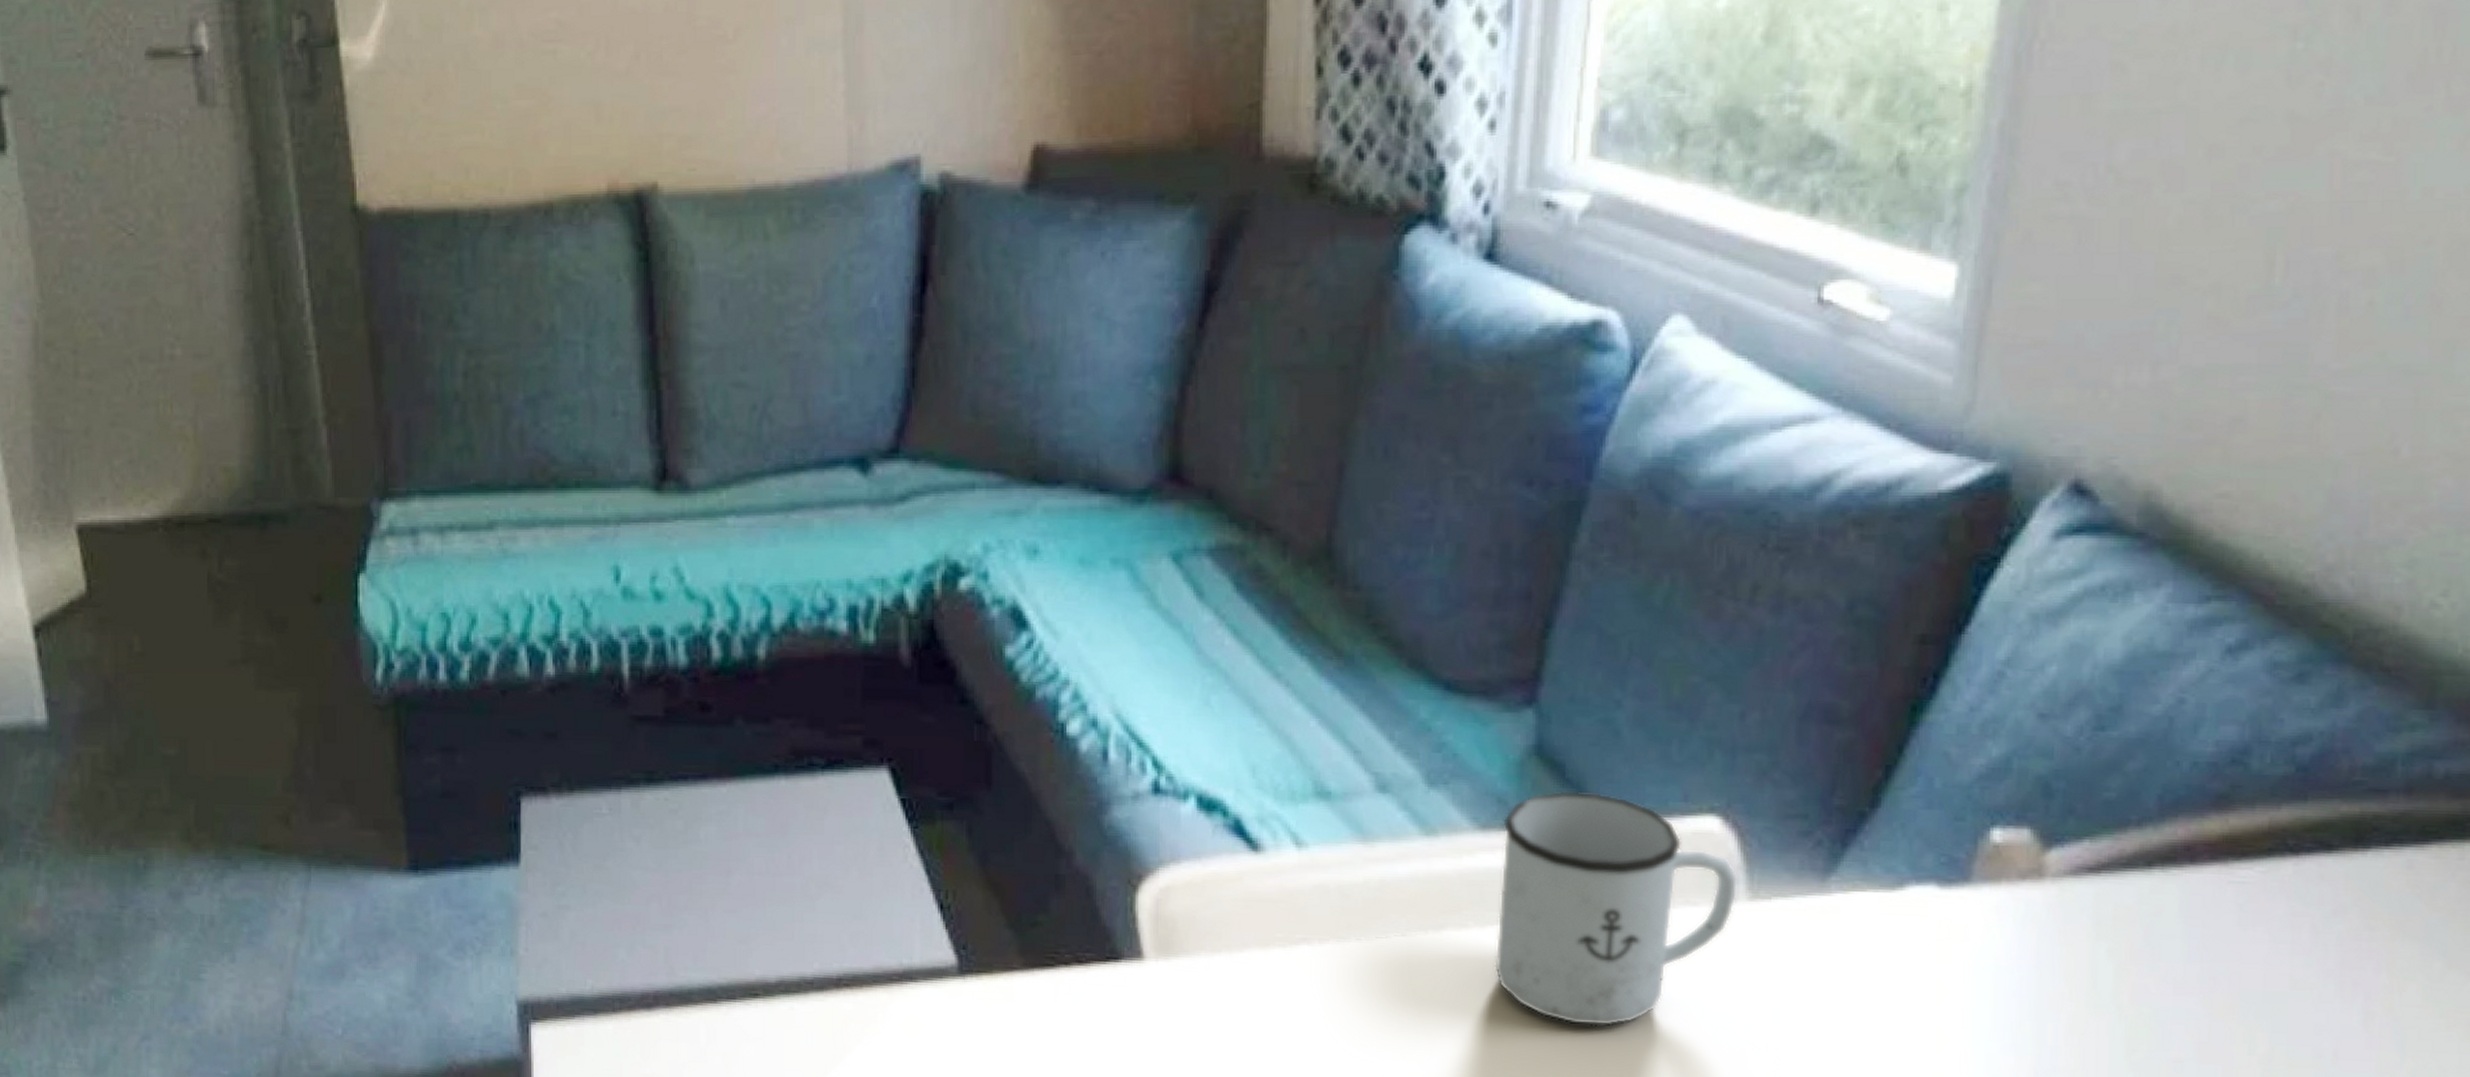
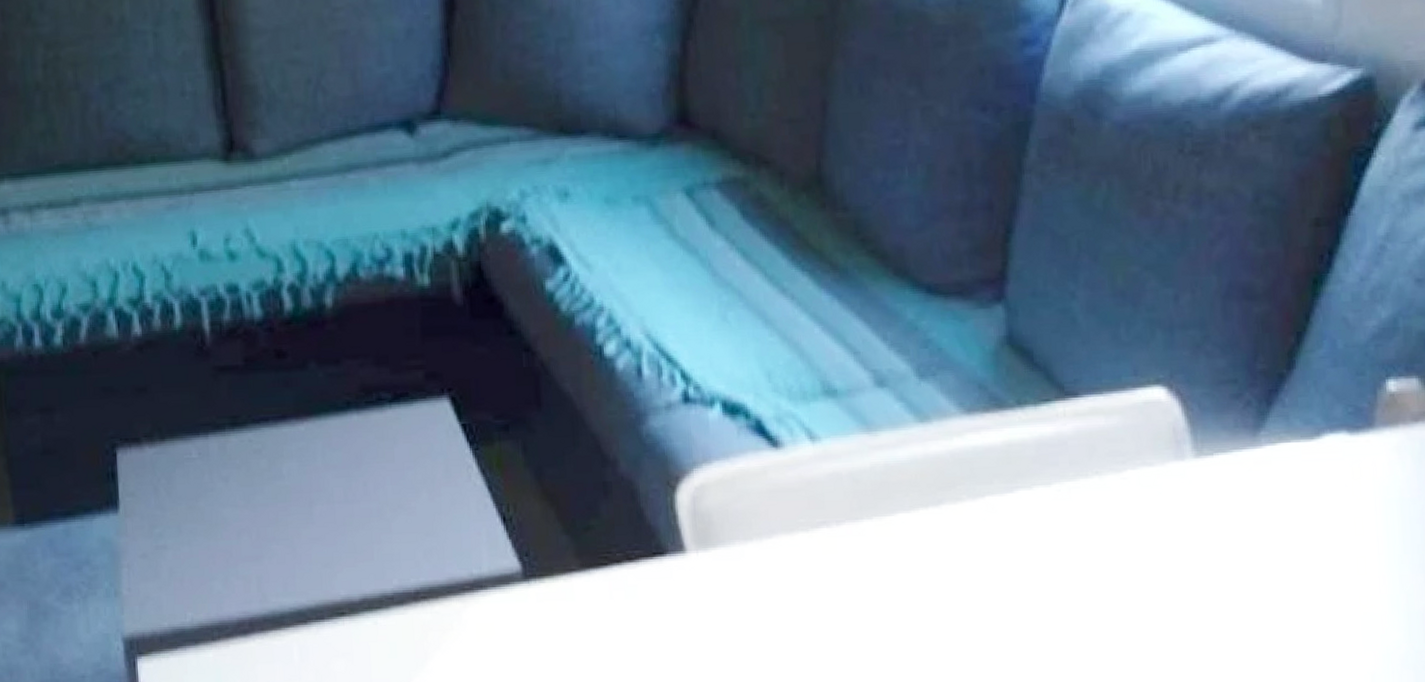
mug: present [1494,791,1738,1027] -> none [984,373,1185,579]

